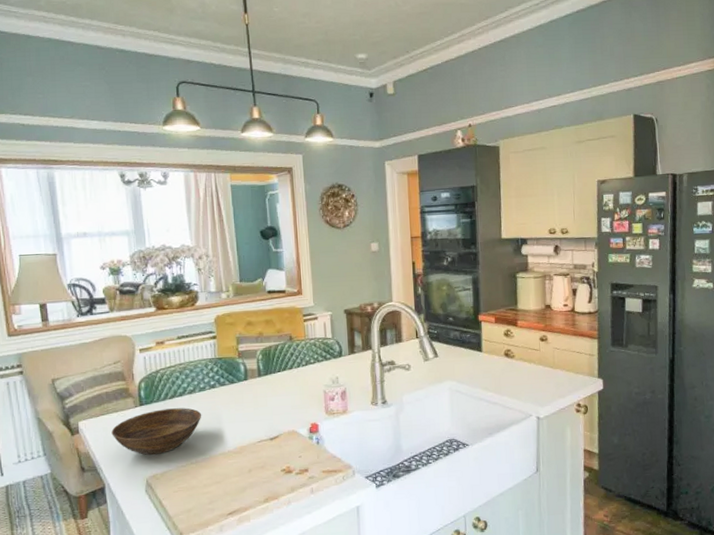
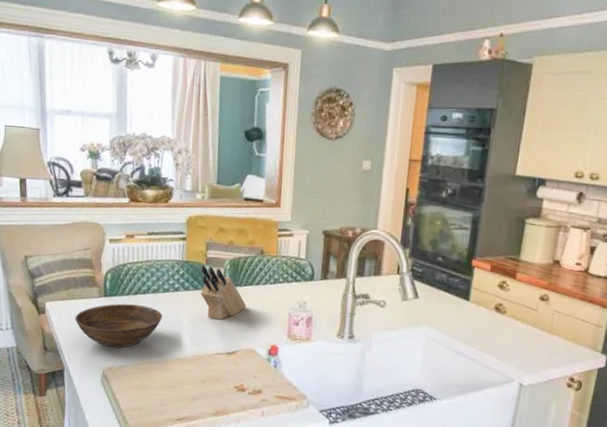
knife block: none [233,358,283,409] -> present [200,265,247,320]

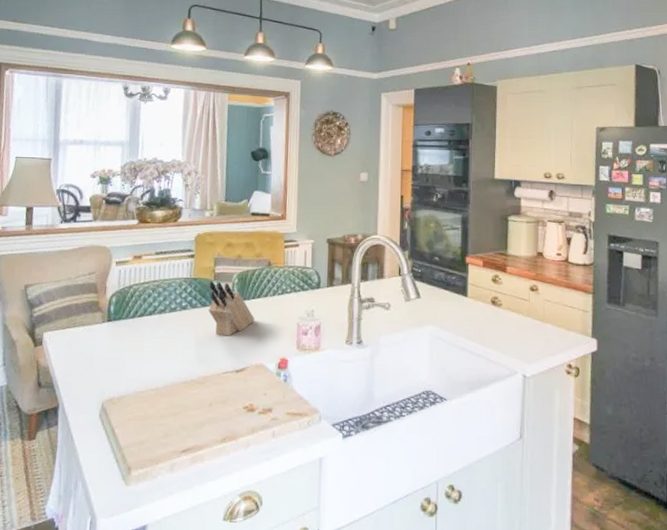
bowl: present [75,303,163,349] -> none [74,327,169,377]

